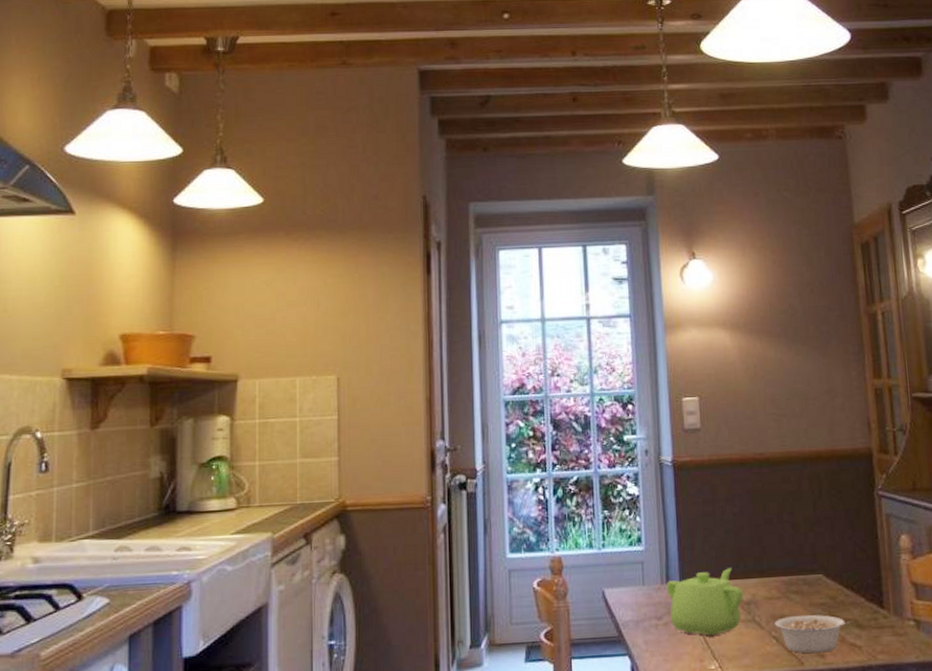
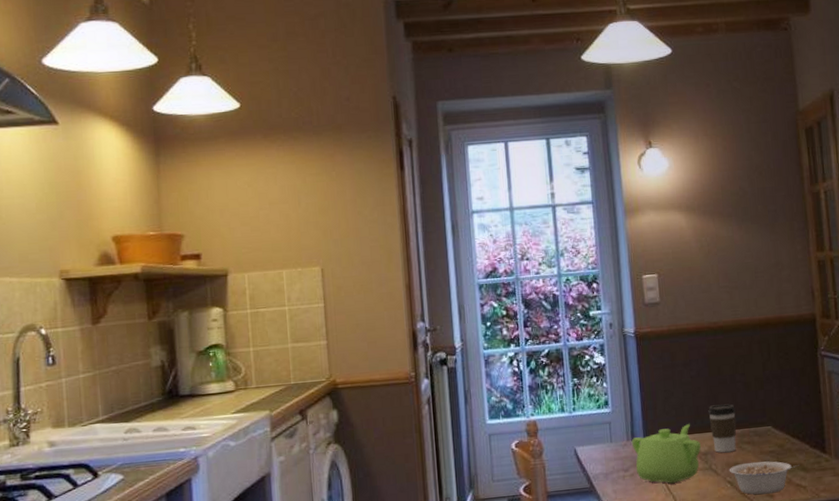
coffee cup: none [752,546,784,603] -> present [708,404,737,453]

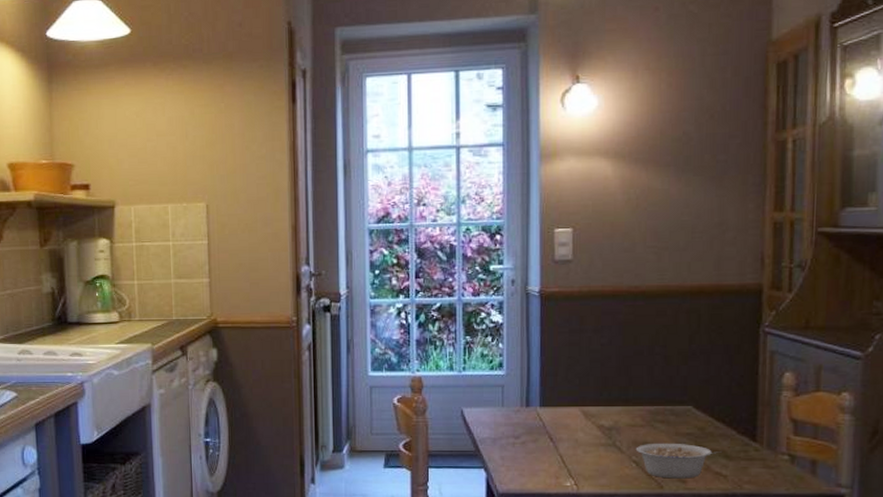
teapot: present [631,424,702,484] -> none [525,395,606,456]
coffee cup: present [708,404,737,453] -> none [618,377,652,430]

